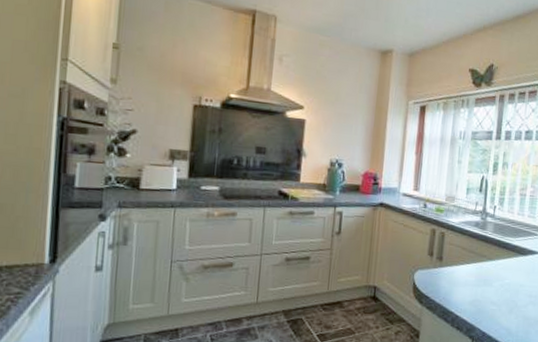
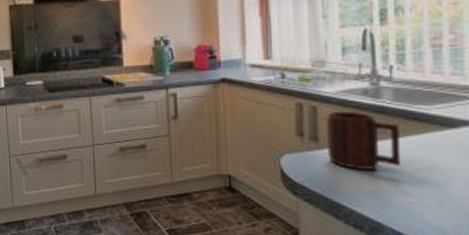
mug: none [447,237,494,285] -> present [327,111,401,170]

